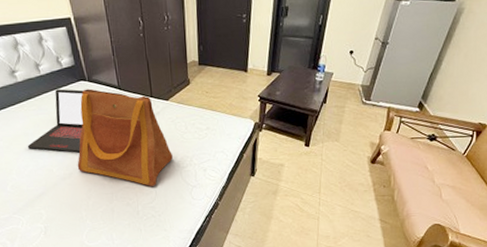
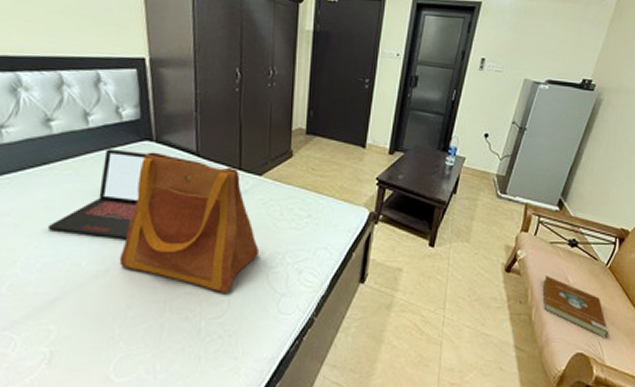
book: none [404,165,464,213] -> present [543,275,609,339]

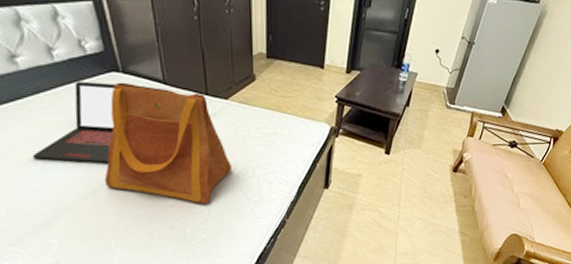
book: present [543,275,609,339] -> none [485,173,540,222]

